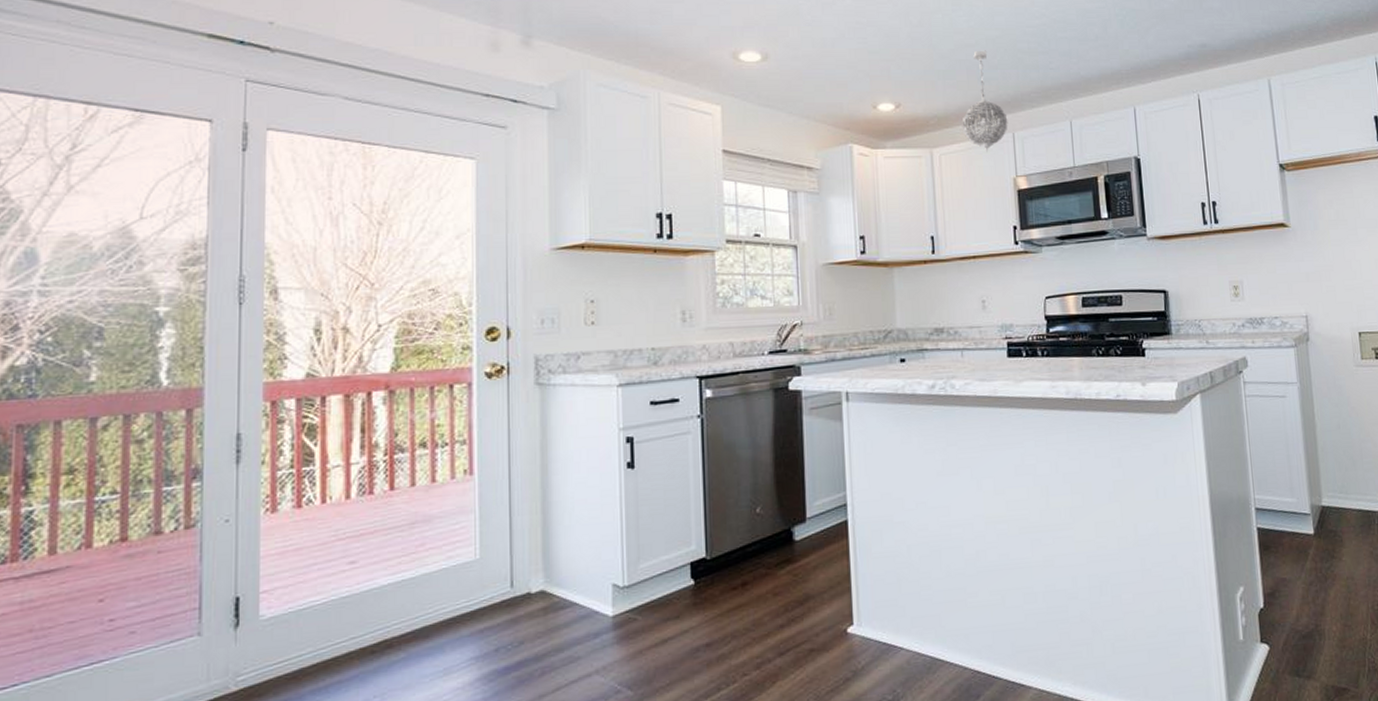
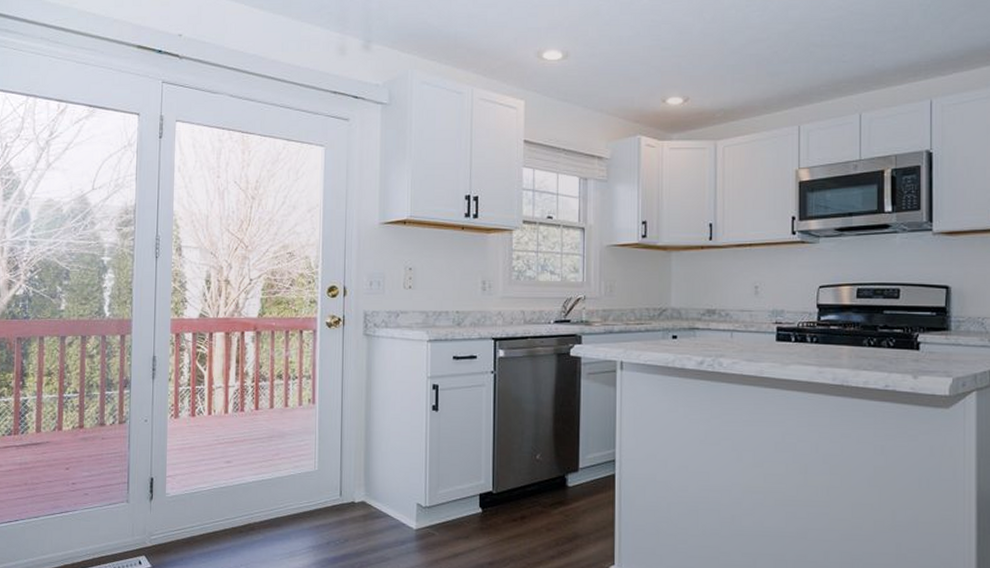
pendant light: present [962,50,1008,152] -> none [747,44,795,144]

